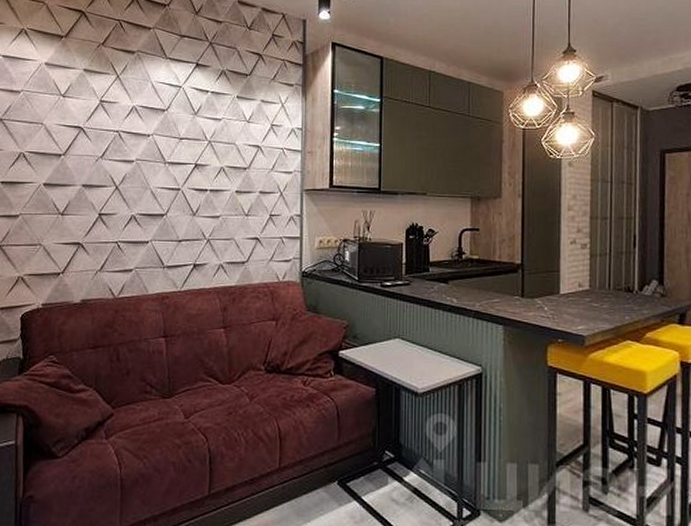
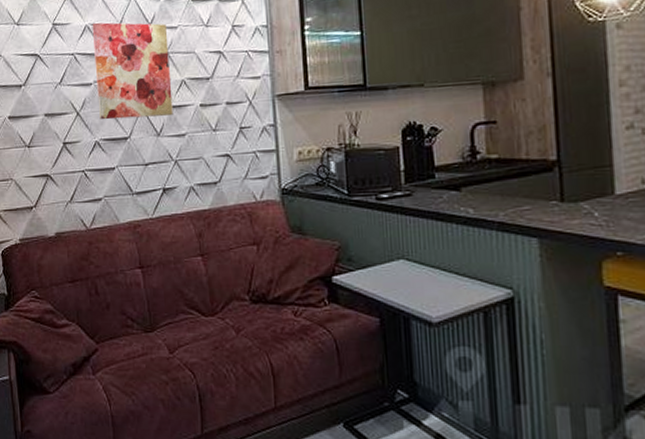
wall art: none [138,105,212,199] -> present [92,22,173,120]

